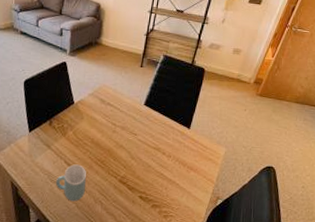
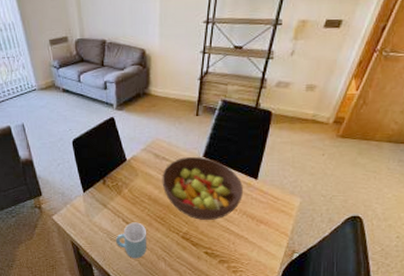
fruit bowl: none [105,103,178,165] -> present [162,156,244,220]

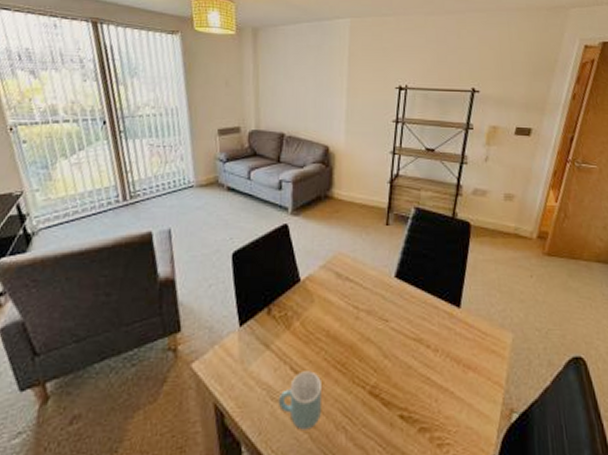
fruit bowl: present [162,156,244,220] -> none [344,276,446,366]

